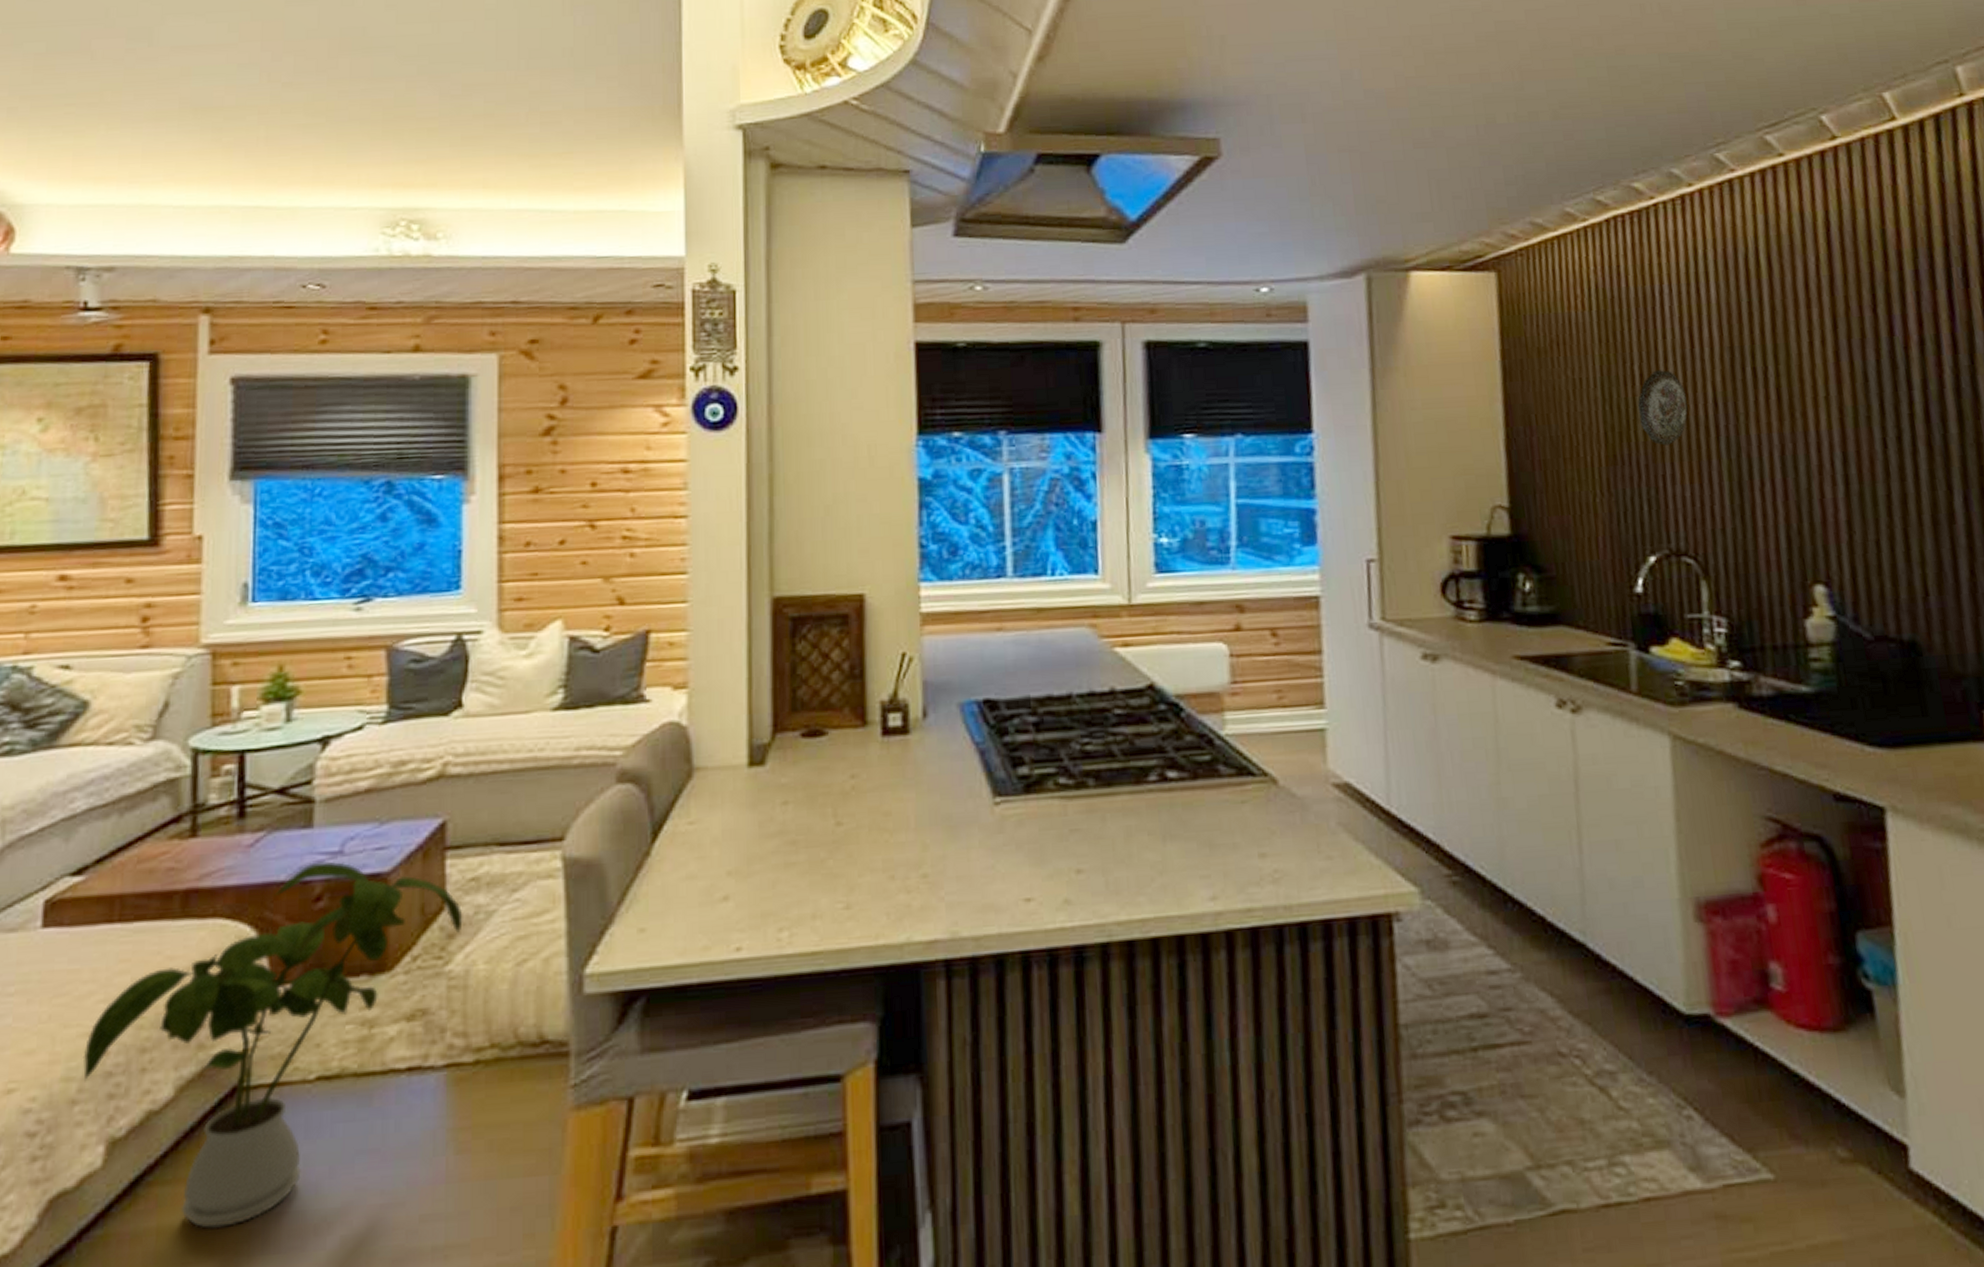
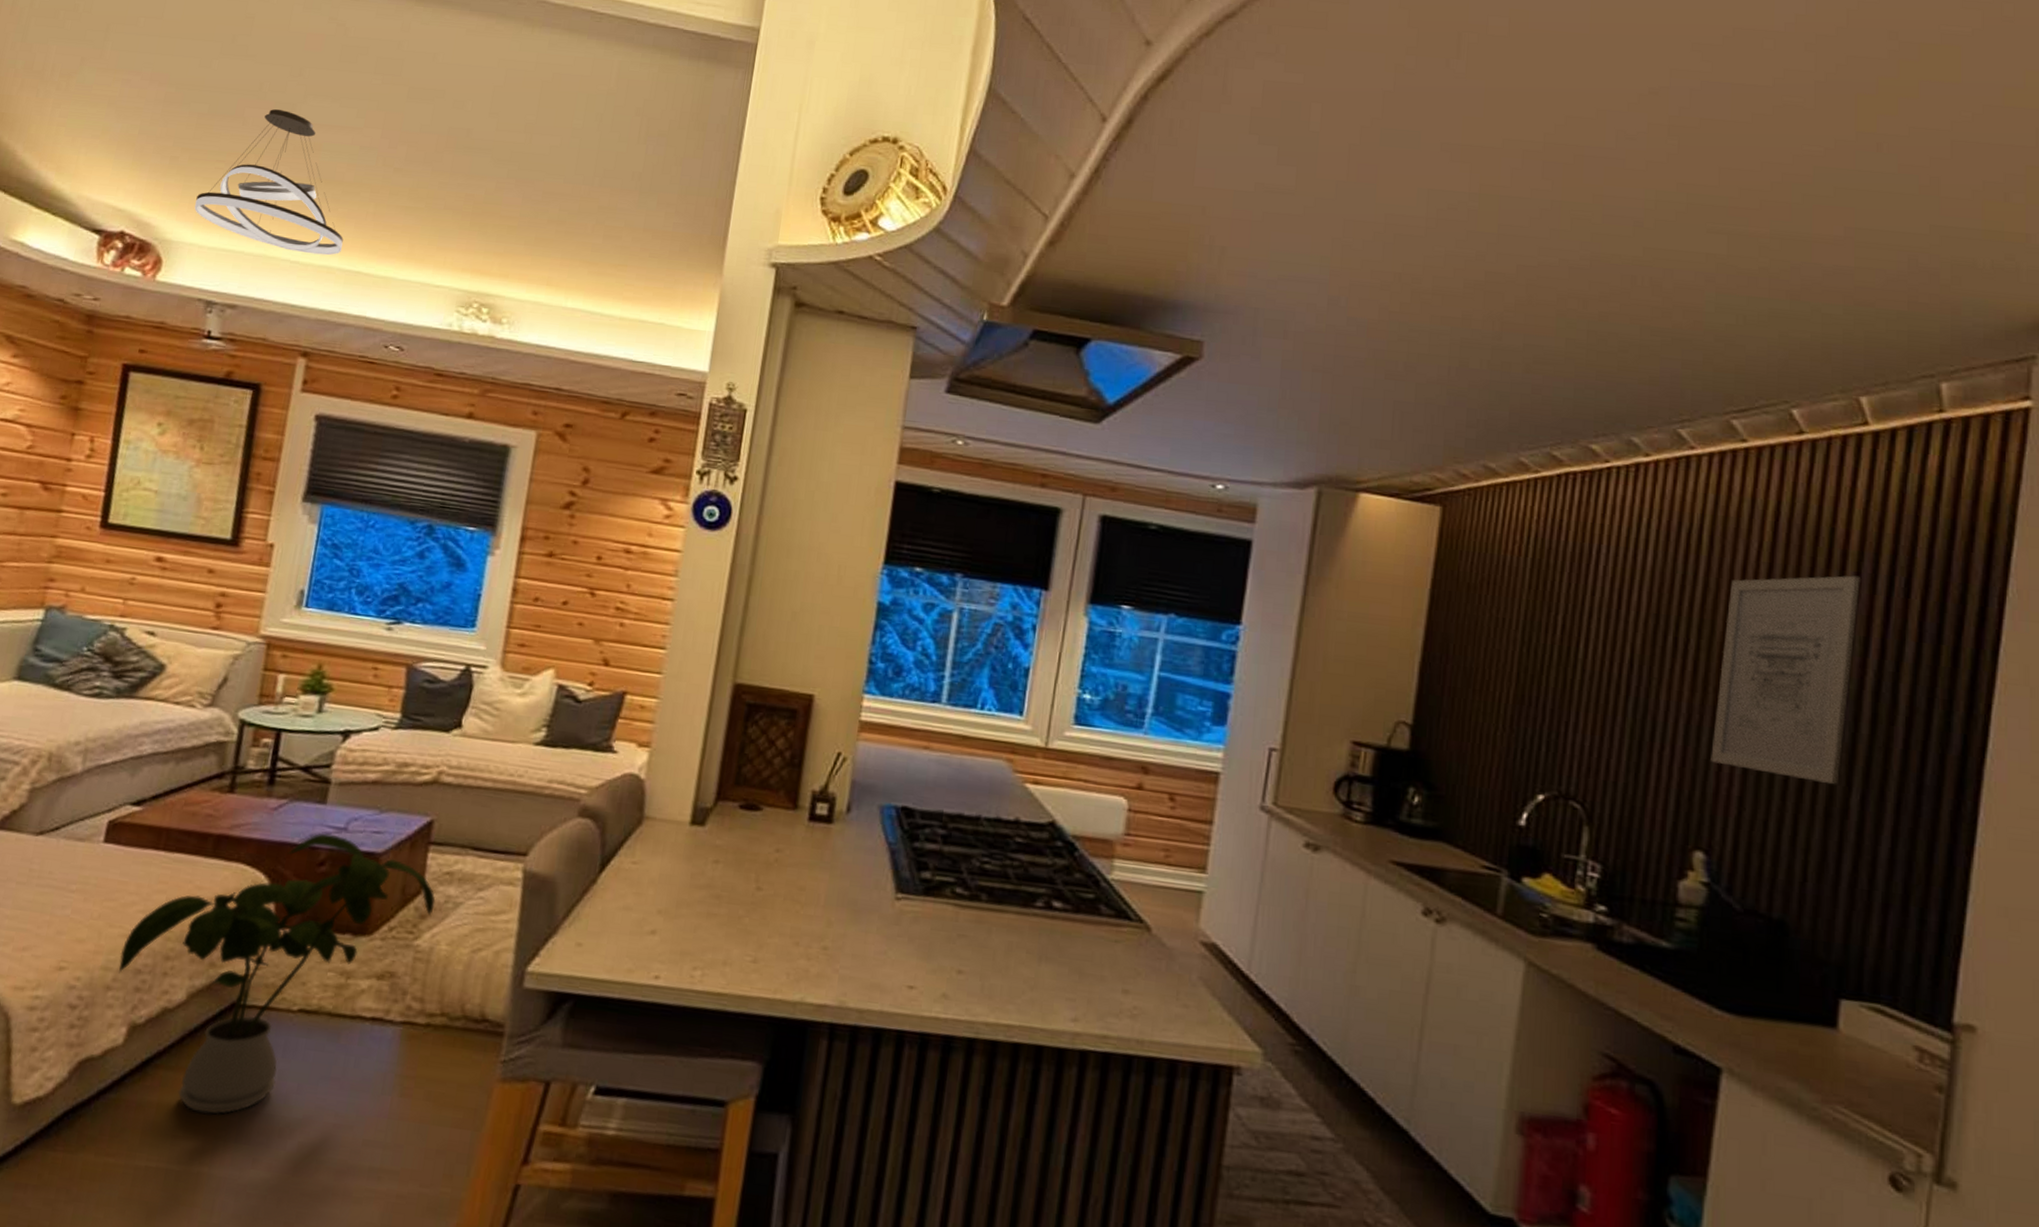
pendant light: none [46,36,234,195] -> present [194,109,344,256]
decorative plate: present [1638,370,1688,446] -> none [1554,623,1604,696]
wall art: none [1796,273,1939,491] -> present [1711,575,1860,785]

